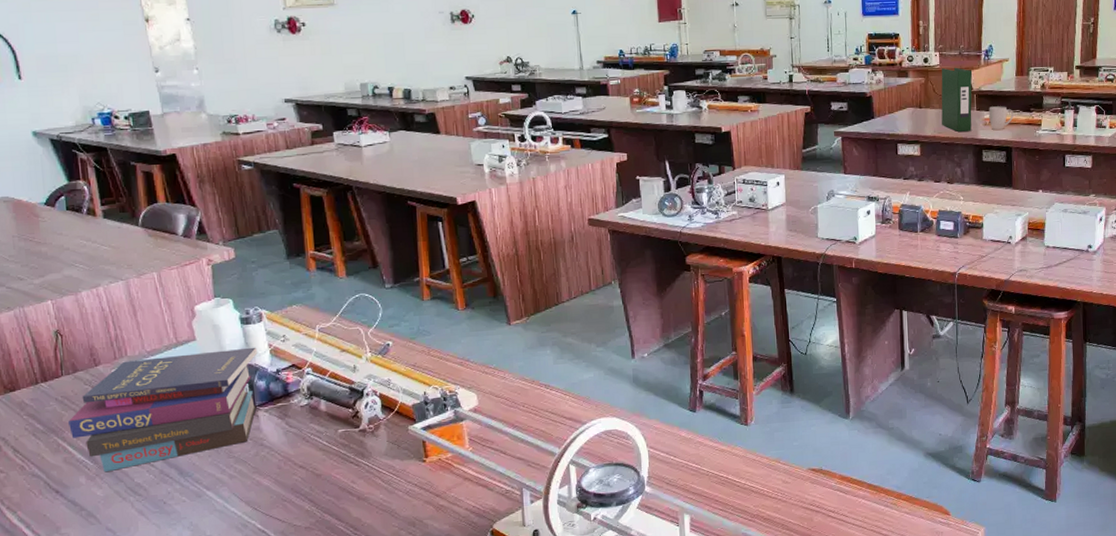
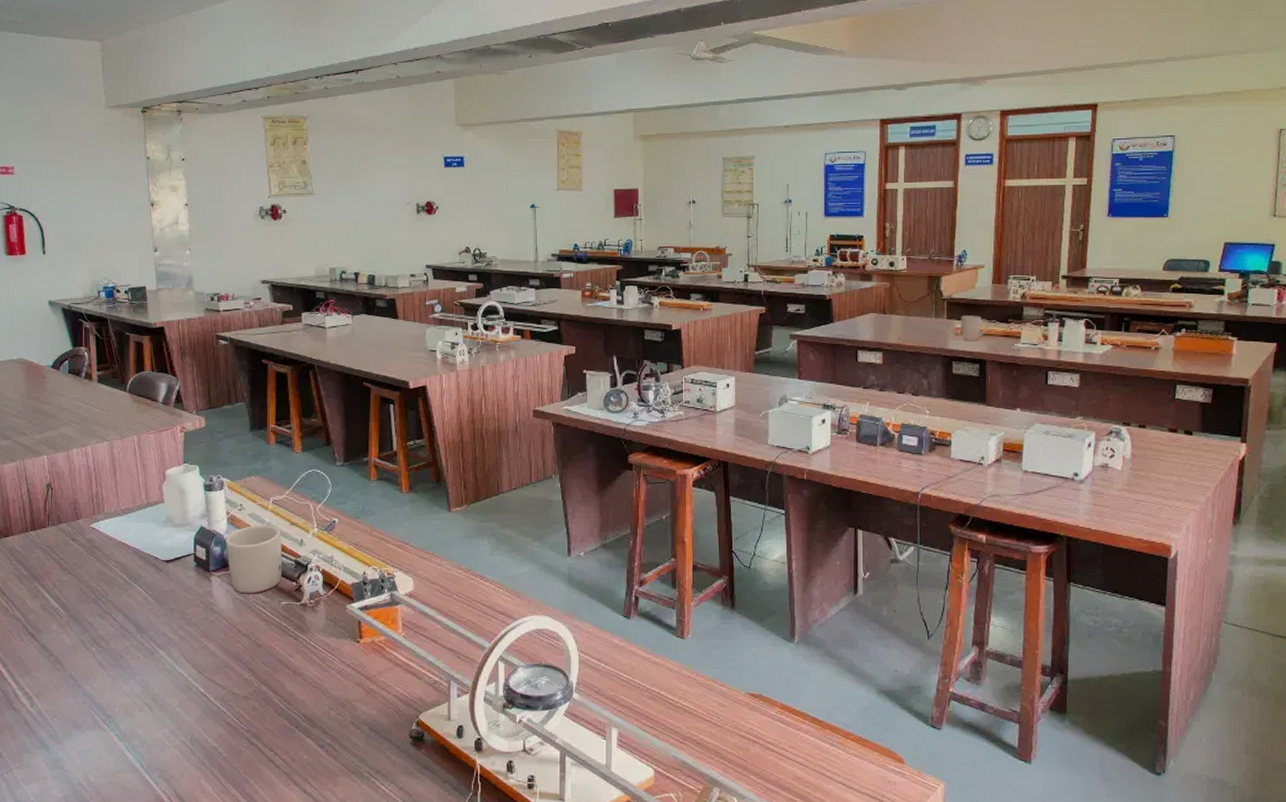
books: present [68,347,258,473] -> none [49,513,216,622]
mug: none [270,353,337,426] -> present [225,525,283,594]
binder: present [941,67,972,133] -> none [907,272,943,342]

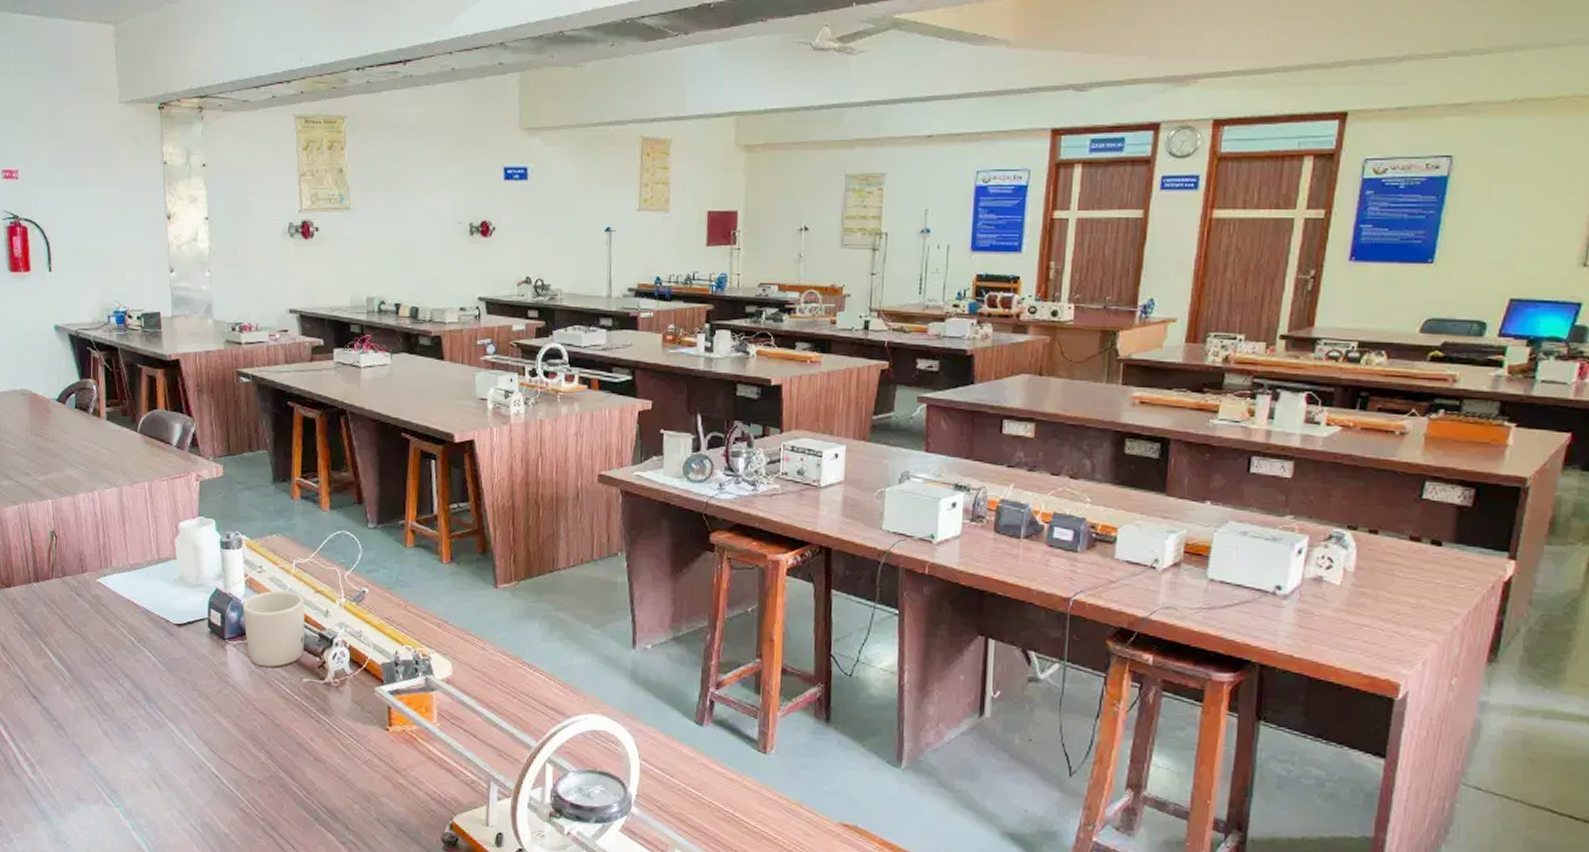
mug: present [961,315,989,342] -> none [1139,381,1177,415]

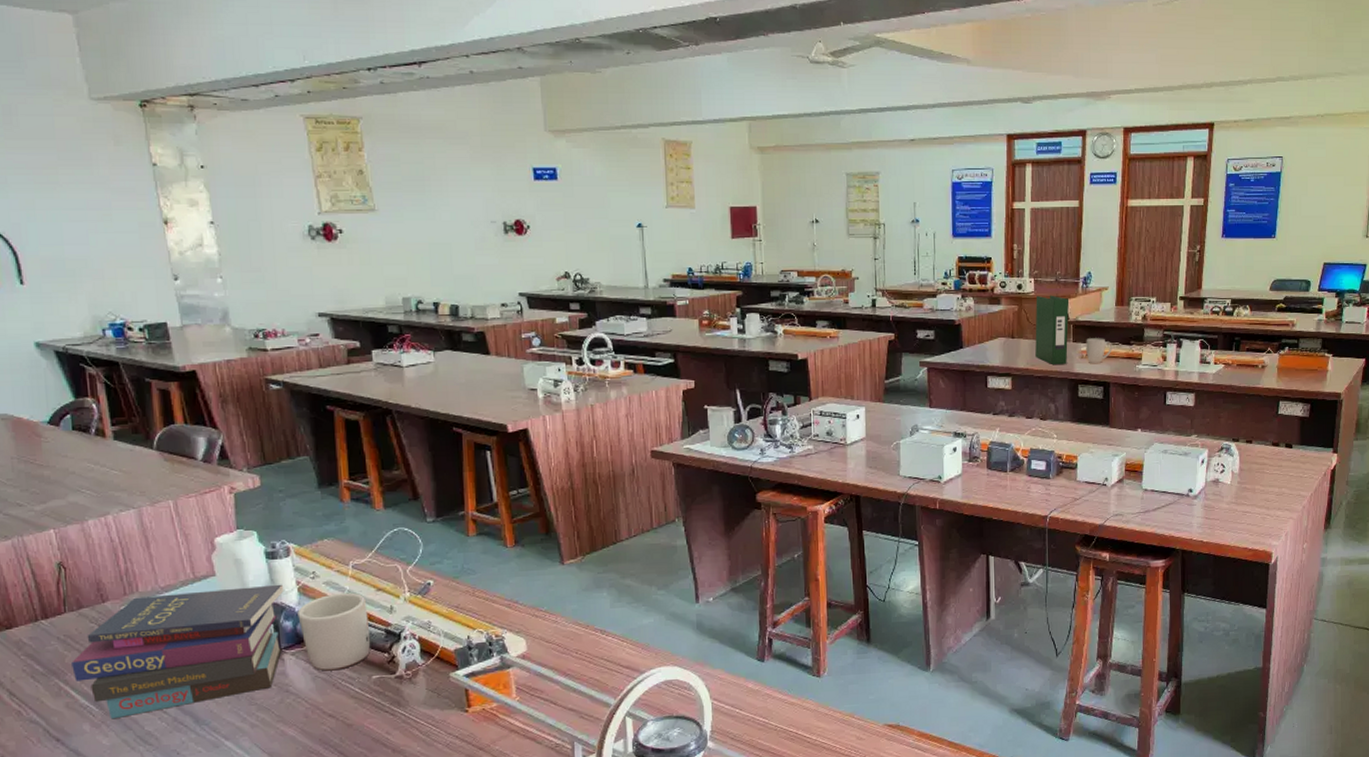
books: none [52,571,233,685] -> present [71,584,284,719]
binder: none [1069,324,1120,412] -> present [1035,295,1069,365]
mug: none [1139,381,1177,415] -> present [1086,338,1112,364]

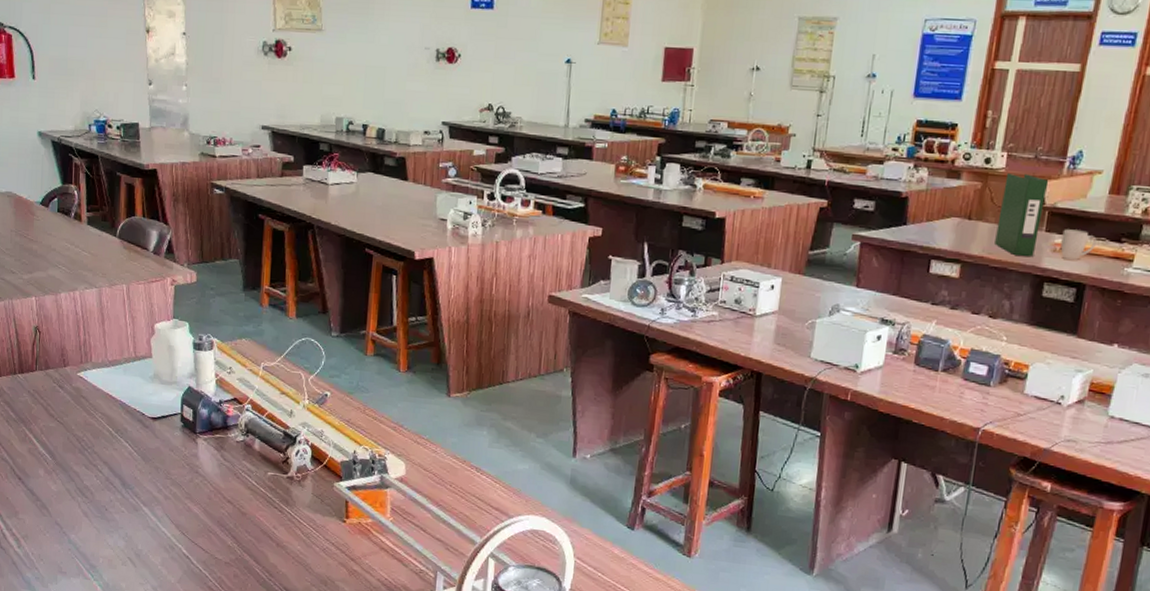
books: present [71,584,284,719] -> none [36,366,205,470]
mug: present [297,592,371,671] -> none [213,390,271,462]

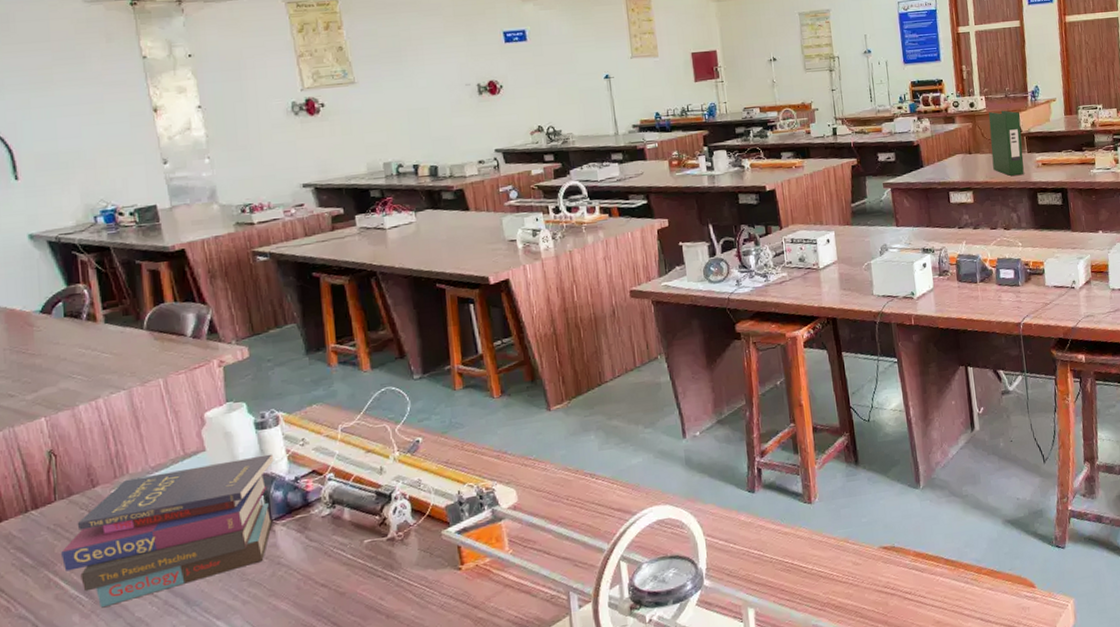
books: none [36,366,205,470] -> present [61,454,274,608]
mug: present [1060,229,1097,261] -> none [1040,146,1066,173]

